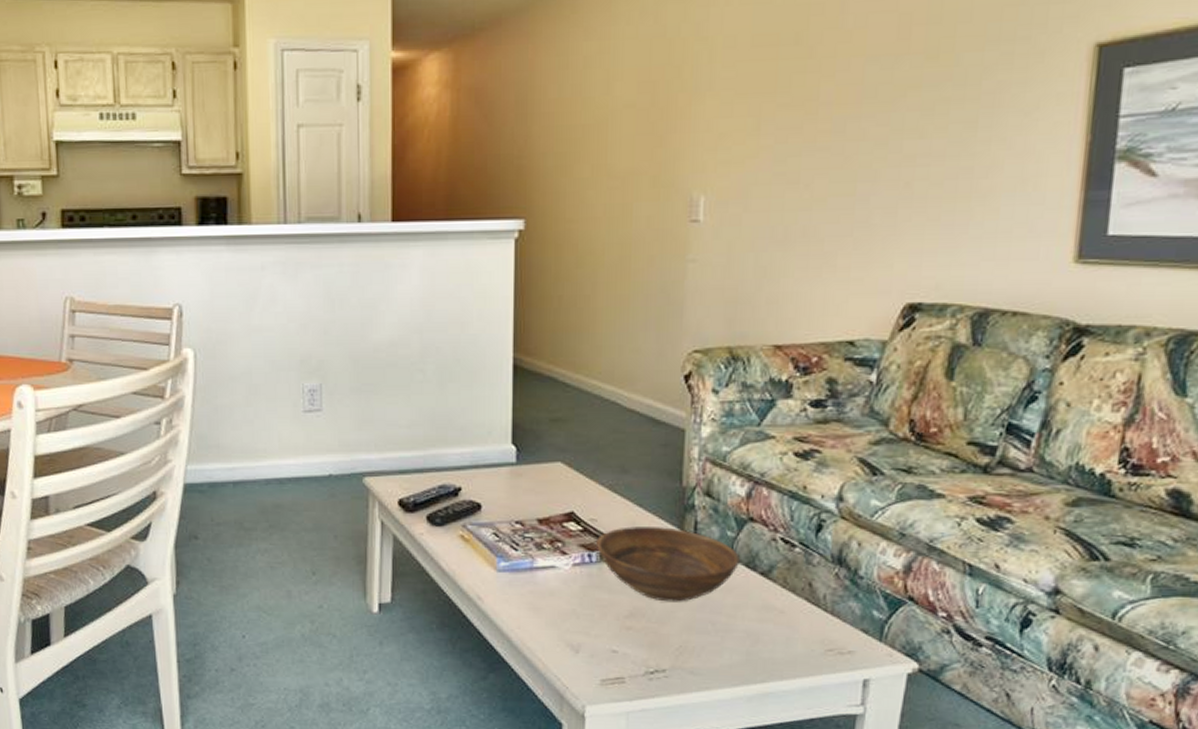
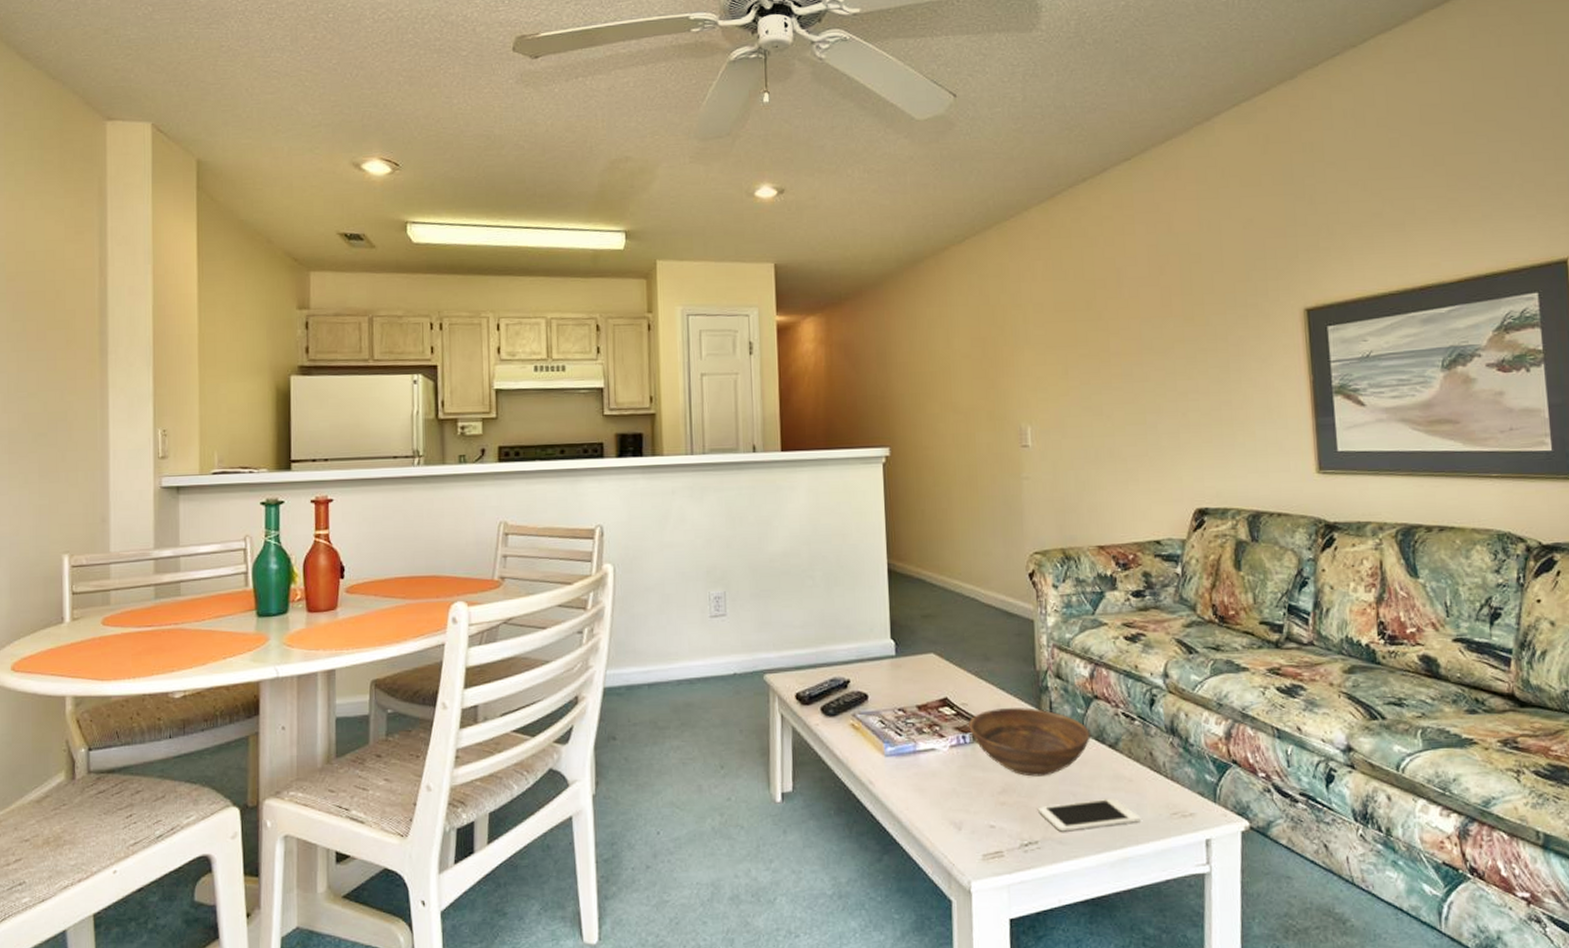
cell phone: none [669,630,790,662] -> present [1038,799,1141,832]

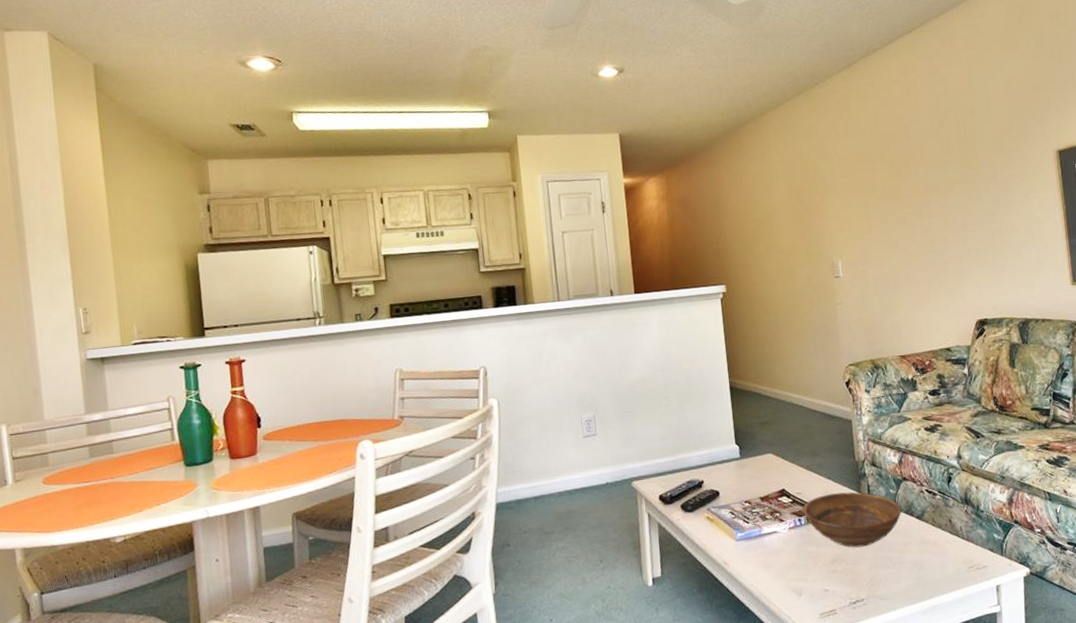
cell phone: present [1038,799,1141,832] -> none [863,559,945,590]

